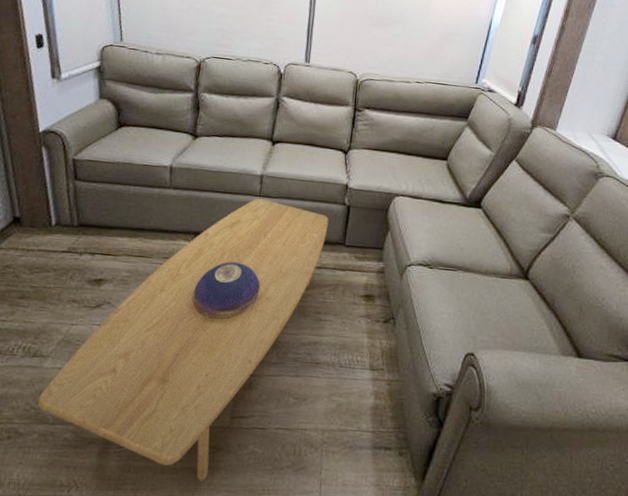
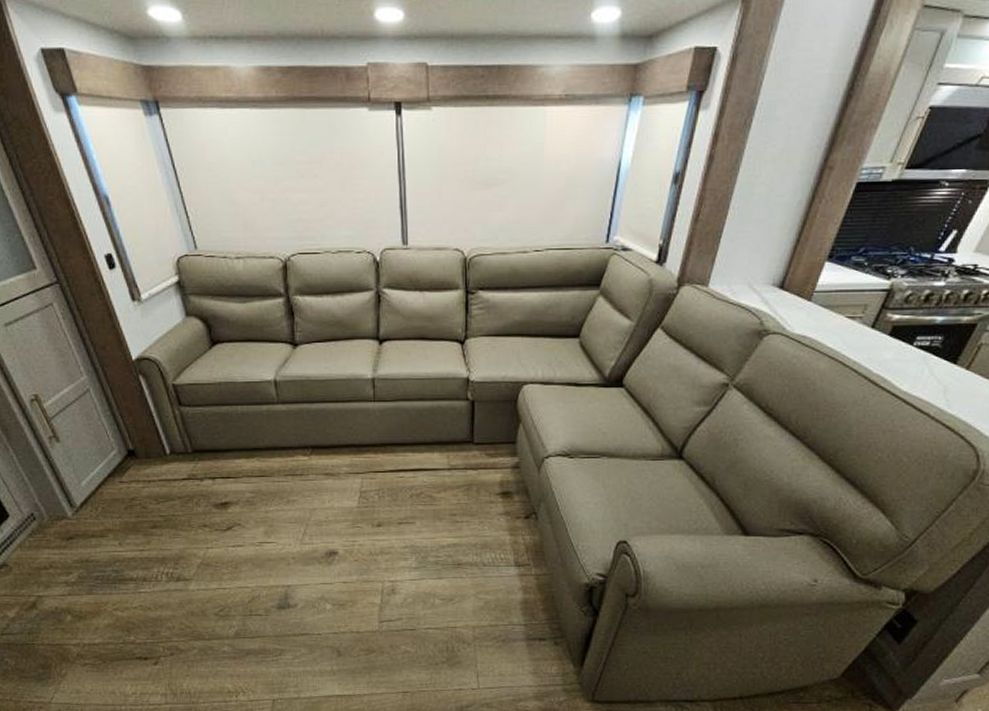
coffee table: present [37,198,329,481] -> none [190,403,453,680]
decorative bowl: present [191,261,261,321] -> none [320,471,391,532]

